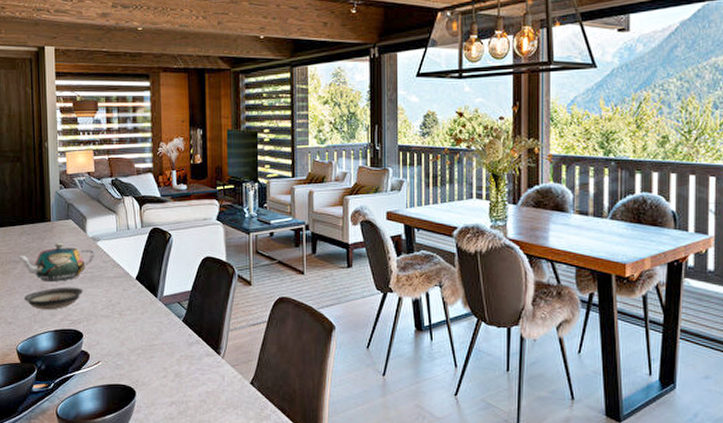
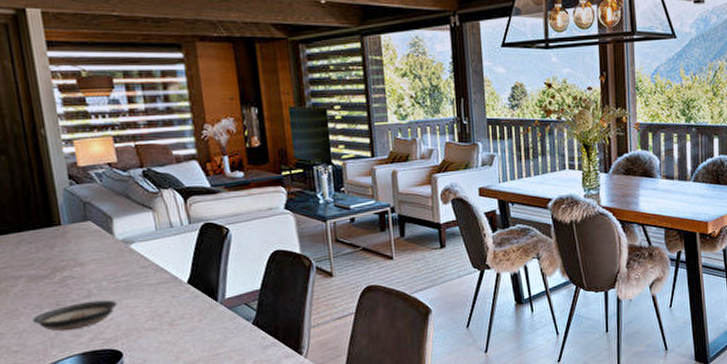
teapot: present [15,242,95,282] -> none [13,249,129,297]

